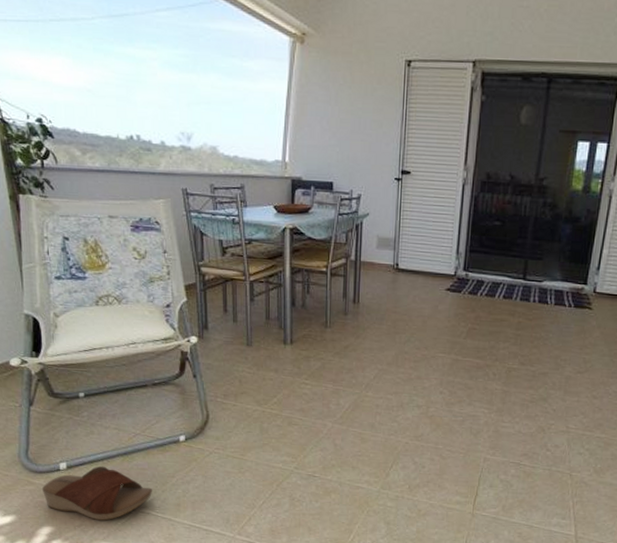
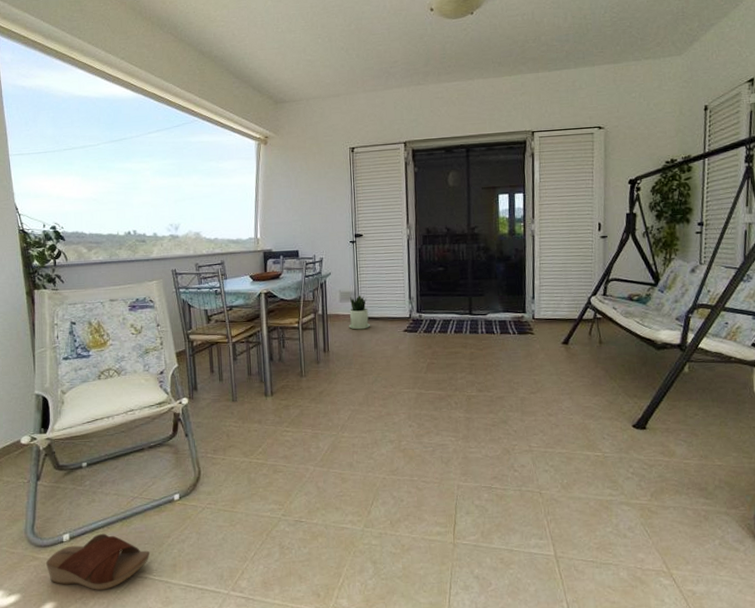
planter: none [384,243,410,283] -> present [348,295,371,330]

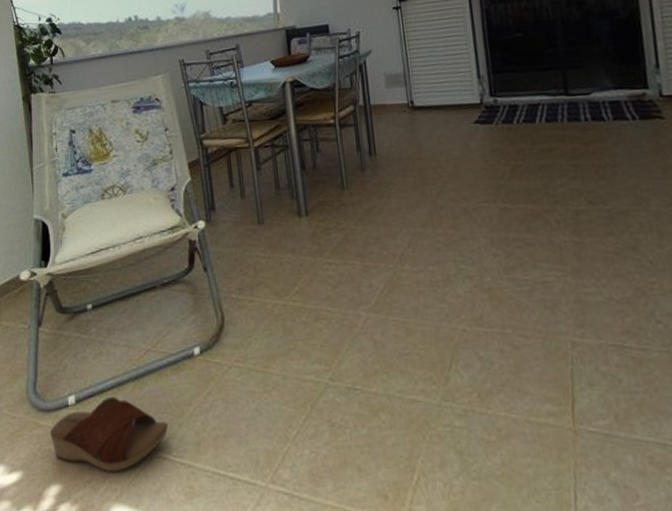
planter: present [348,295,371,330] -> none [399,77,429,124]

